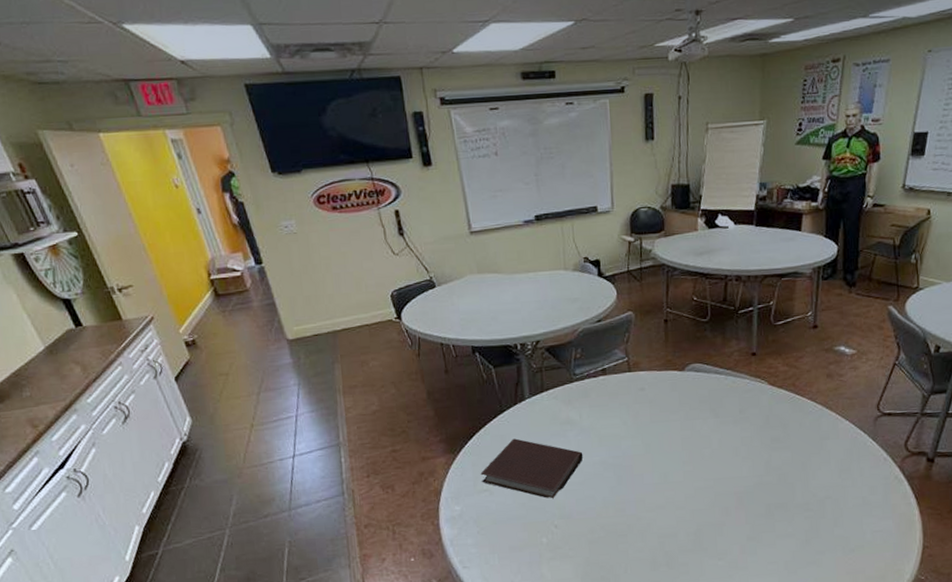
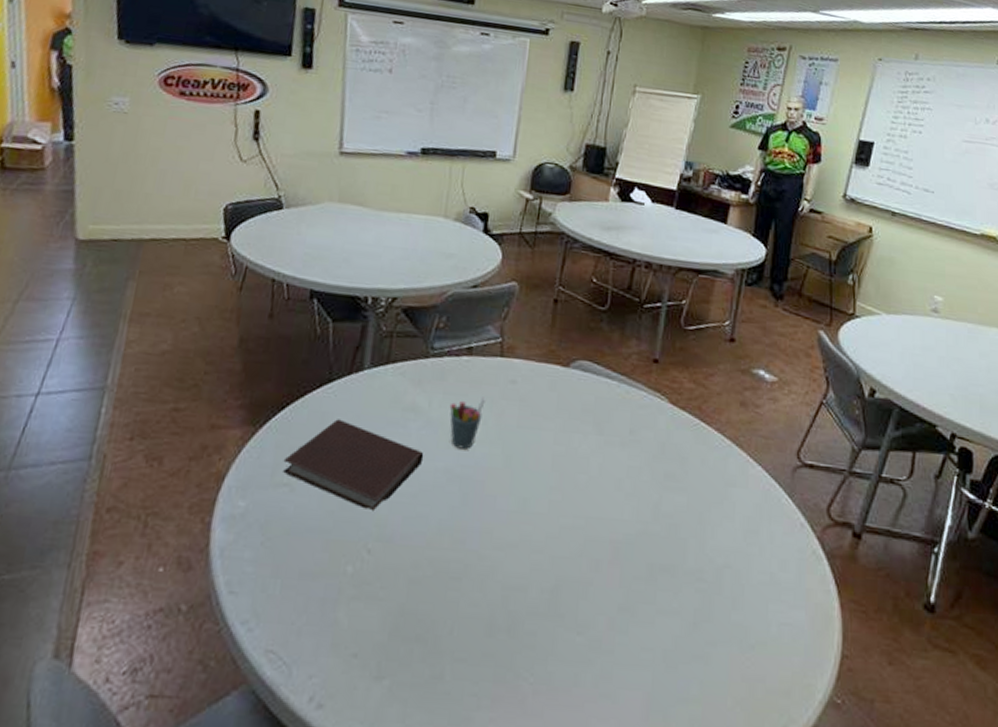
pen holder: none [596,404,623,445] -> present [449,397,486,449]

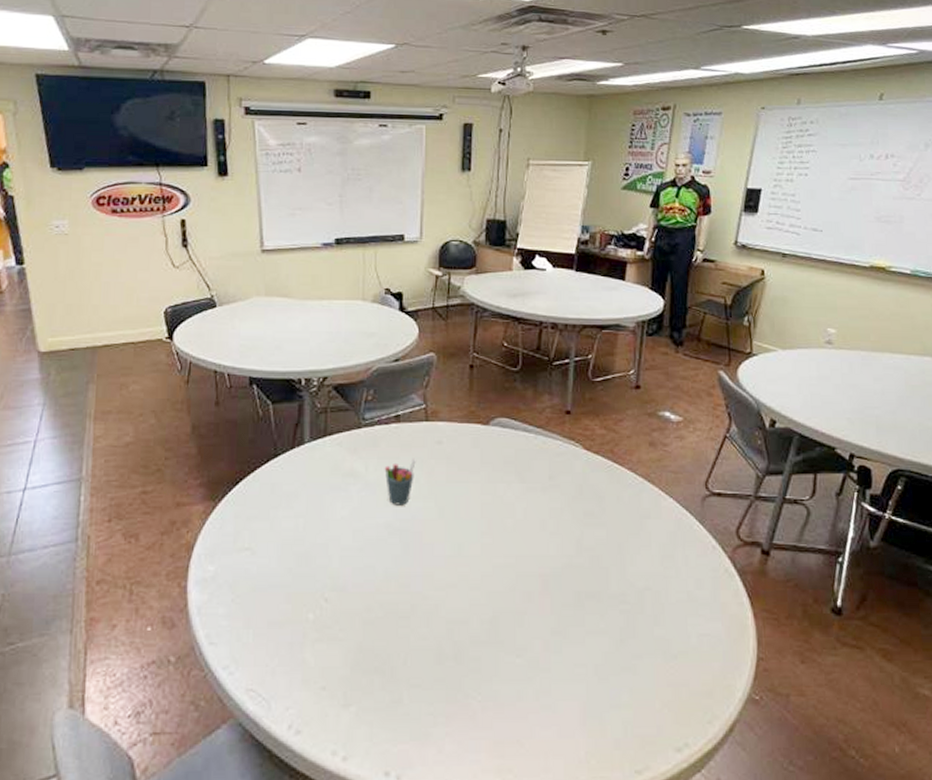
notebook: present [283,419,424,510] -> none [243,489,366,564]

